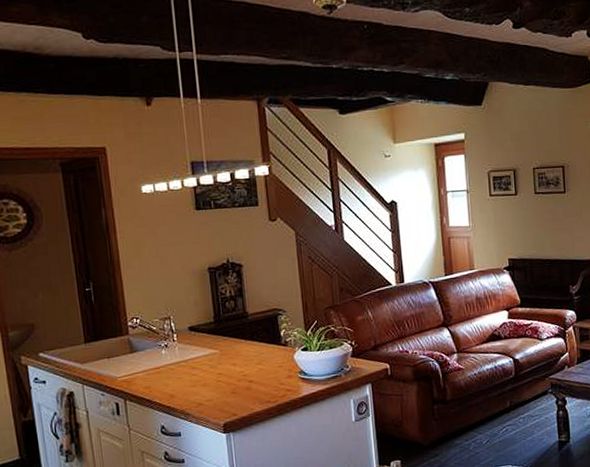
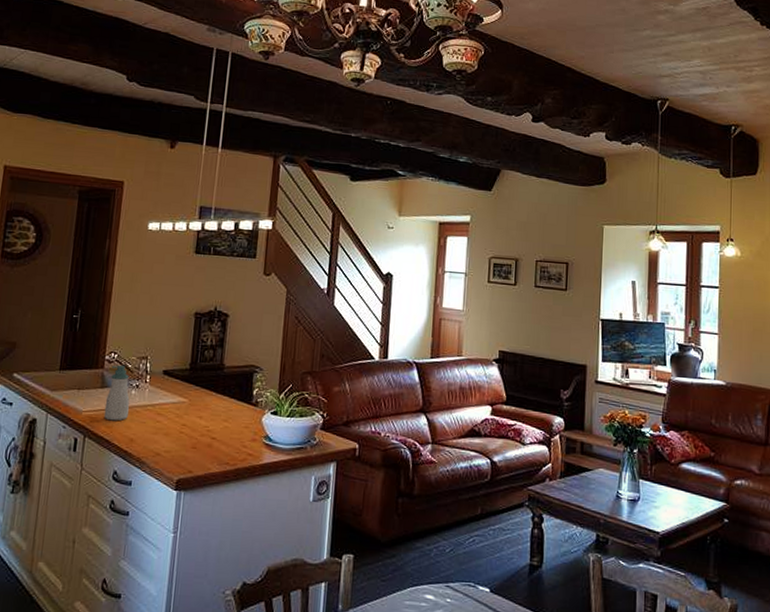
soap bottle: none [137,328,164,382] -> present [103,364,130,421]

